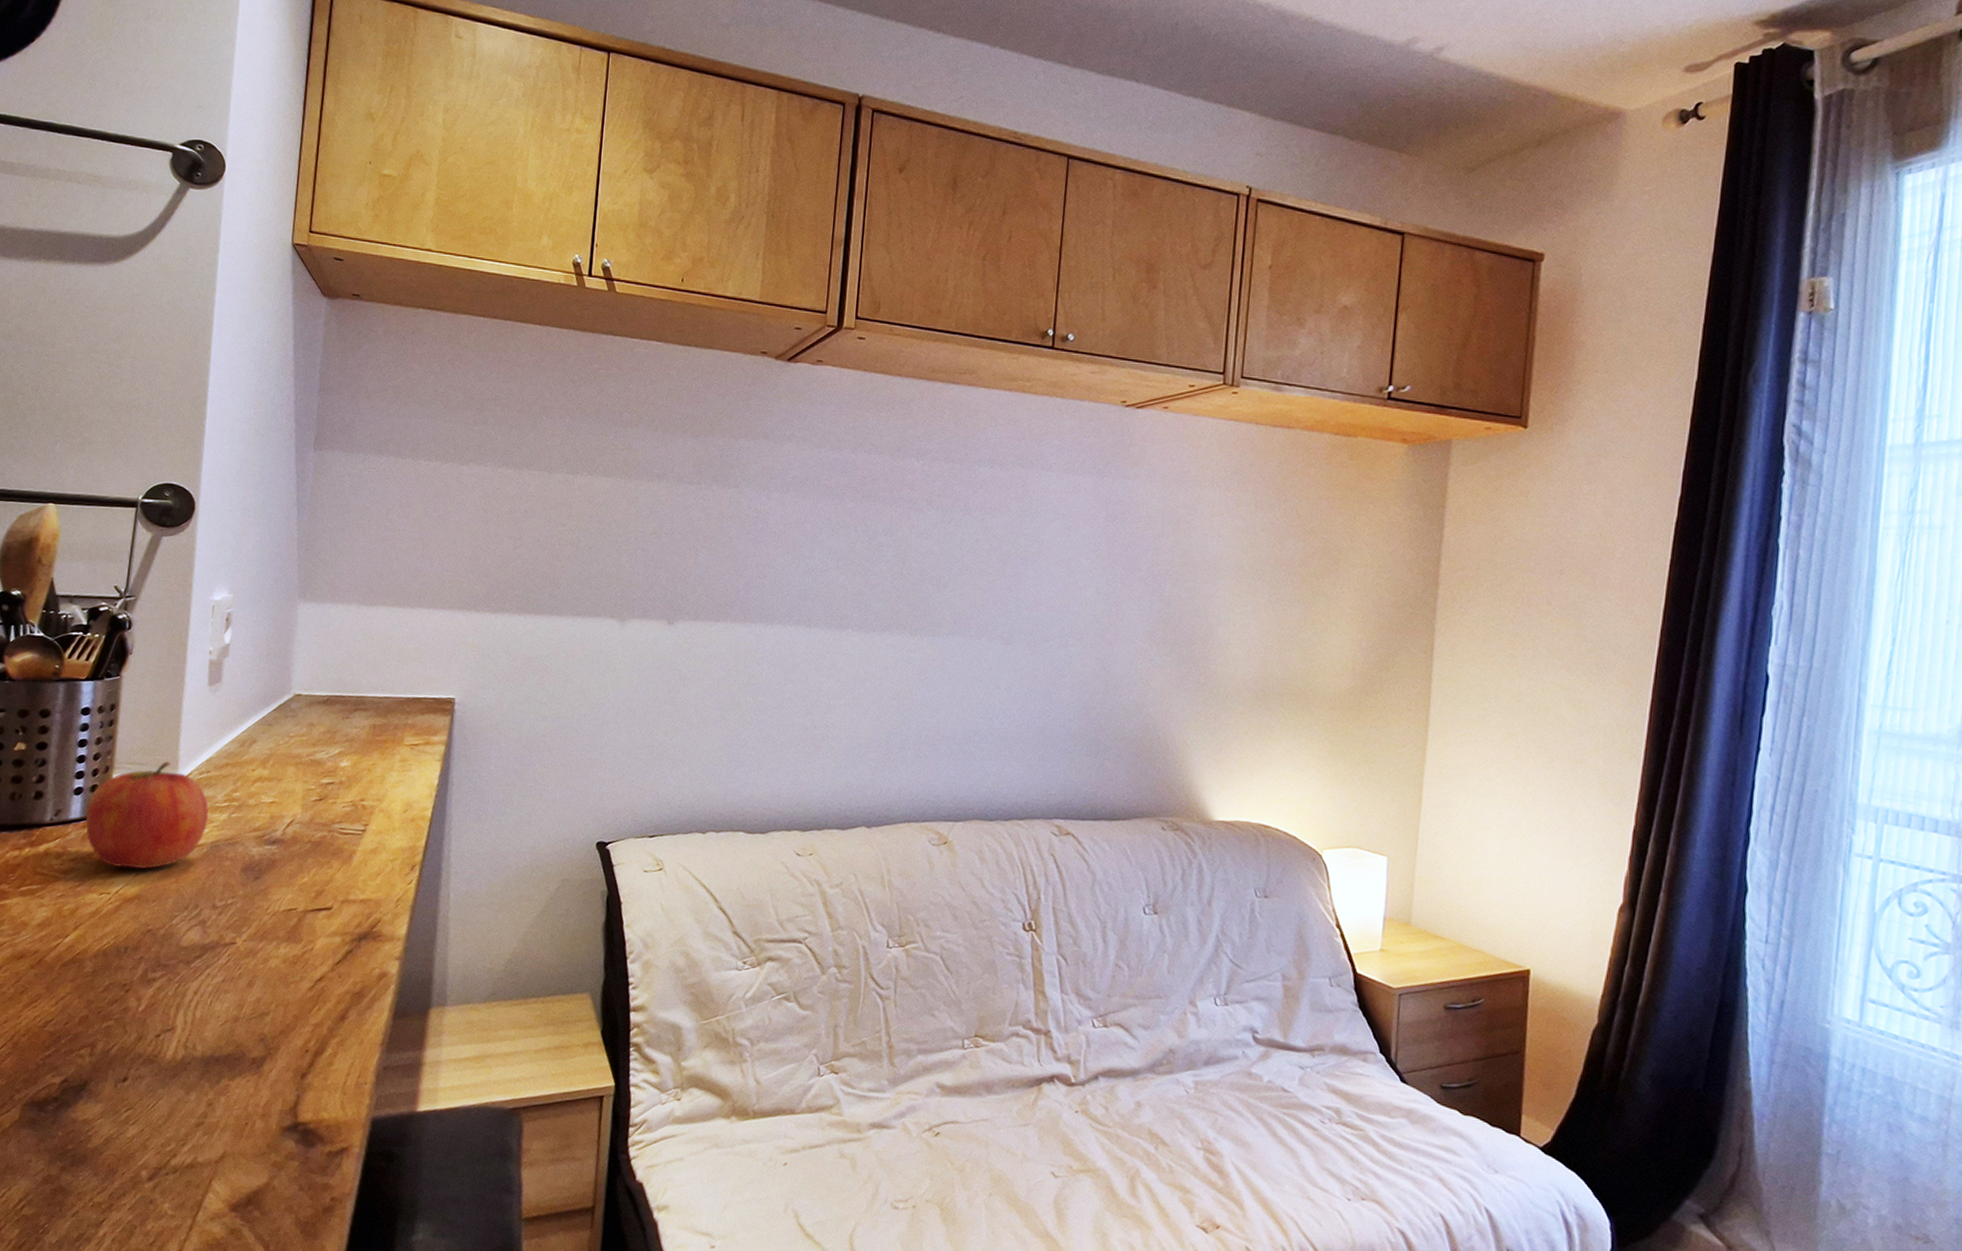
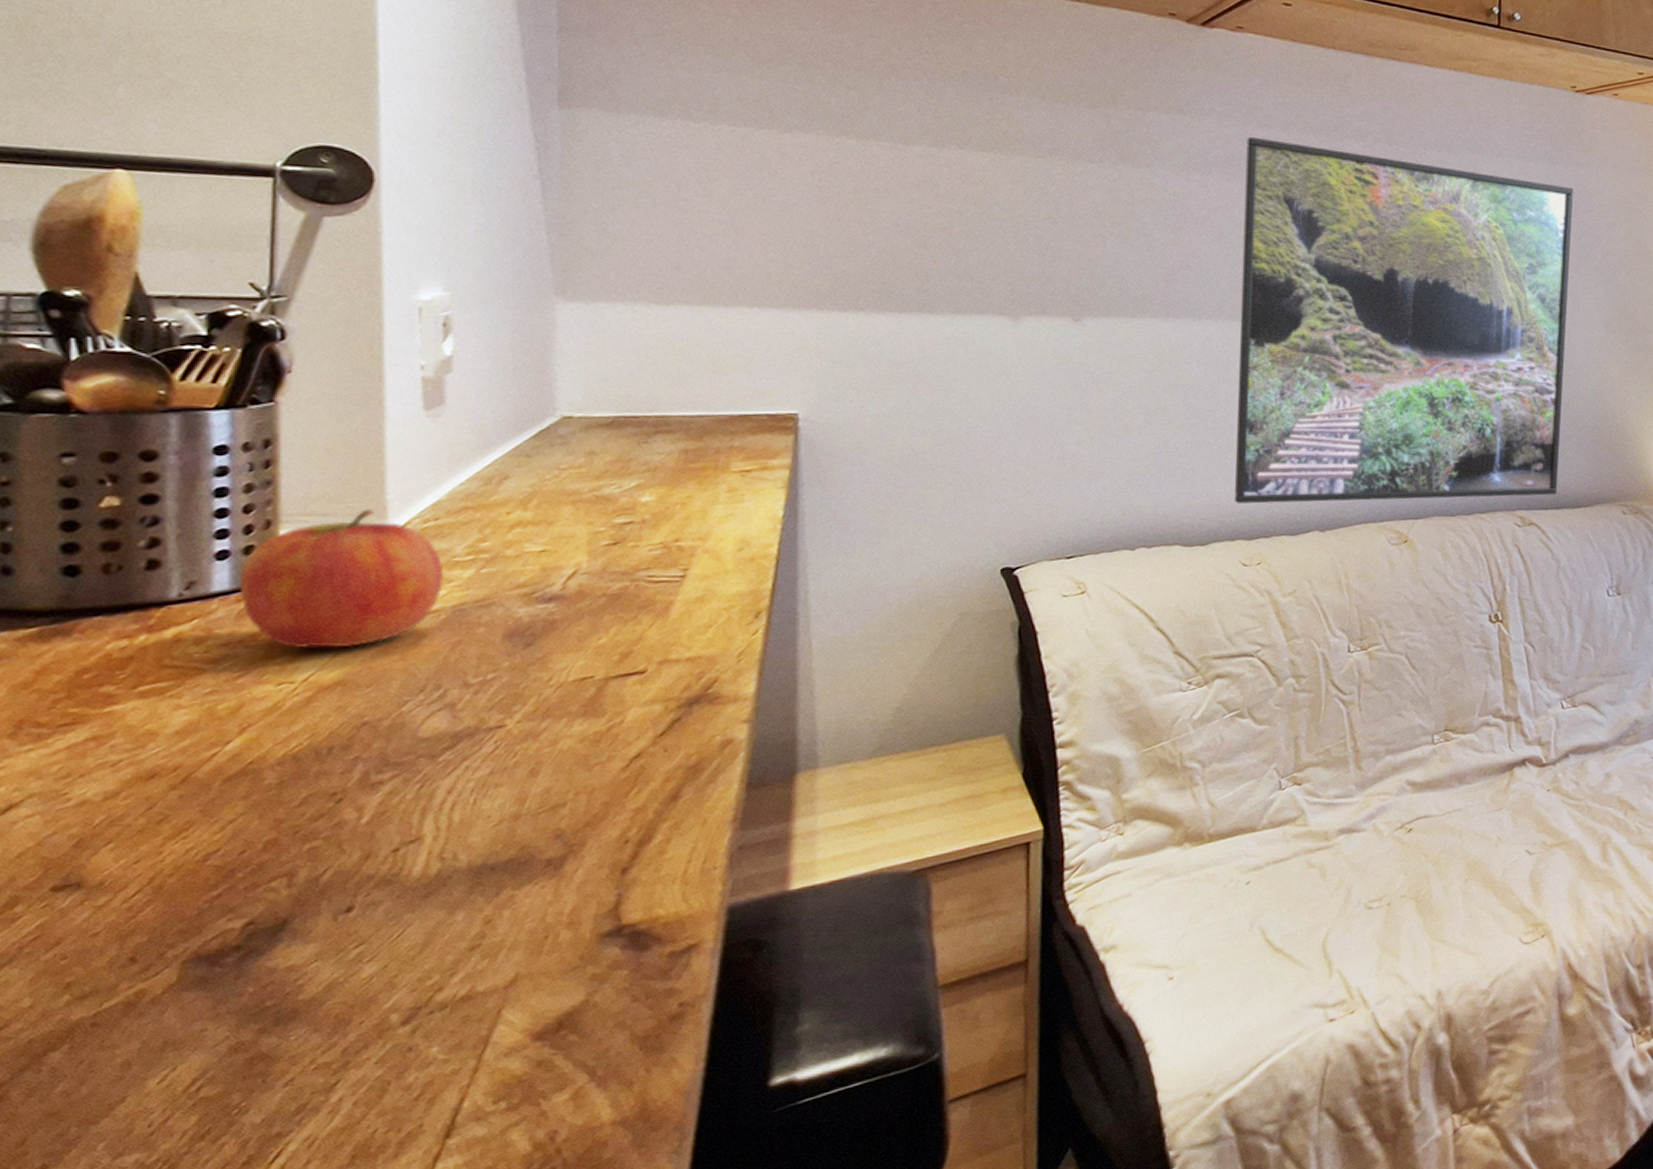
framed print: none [793,458,1121,806] -> present [1235,136,1573,504]

